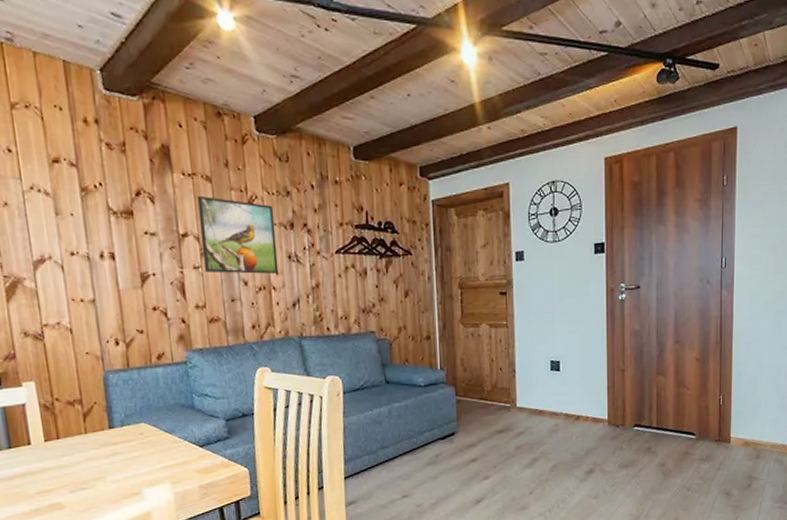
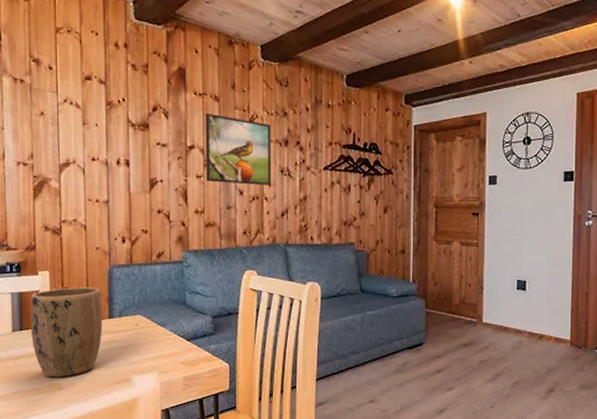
plant pot: none [16,396,104,497] -> present [30,287,103,378]

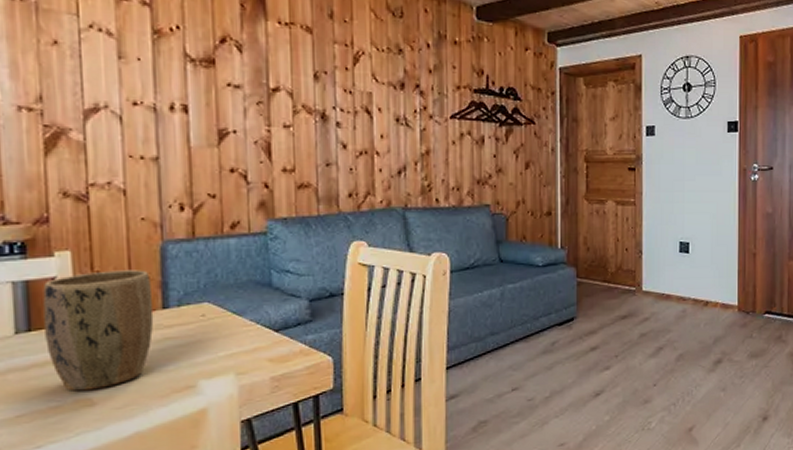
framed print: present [205,113,271,186] -> none [293,47,384,138]

